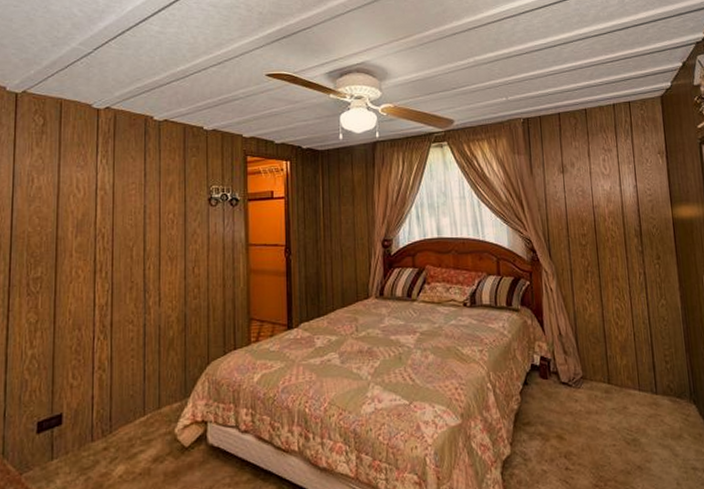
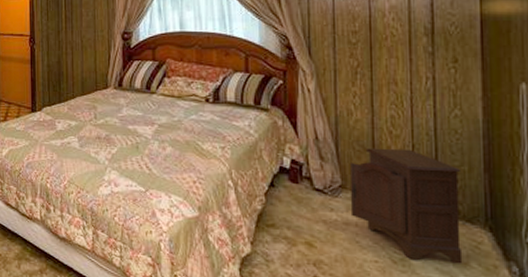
nightstand: none [588,337,678,440] -> present [350,148,463,264]

